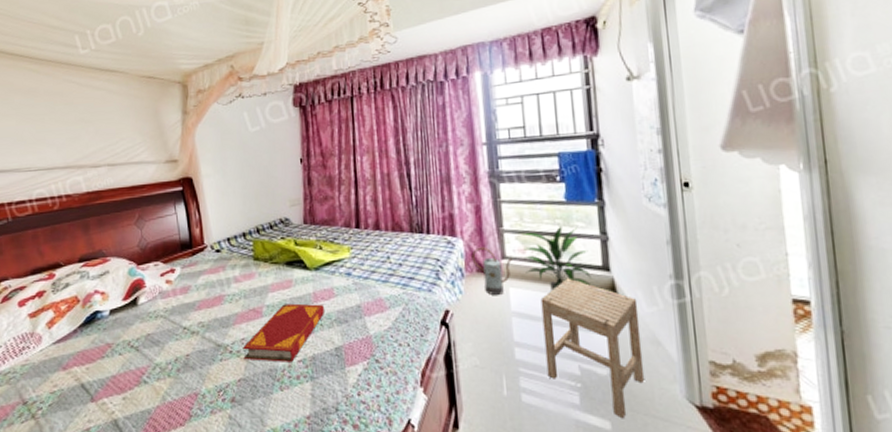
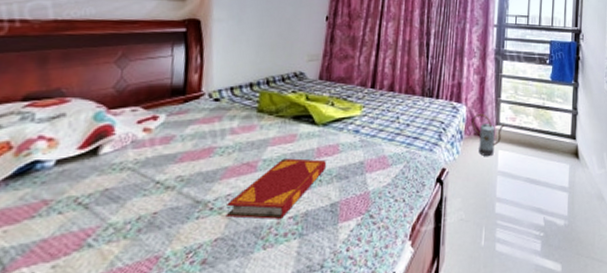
indoor plant: present [522,225,592,291] -> none [513,100,563,154]
stool: present [540,278,645,419] -> none [519,143,592,262]

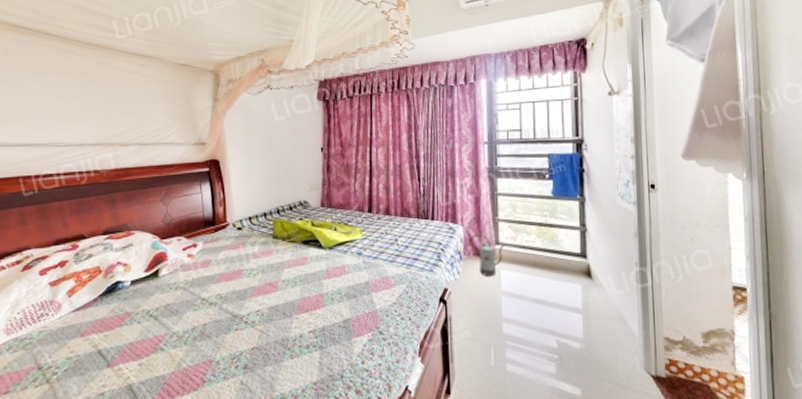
hardback book: present [225,158,326,219] -> none [258,279,335,333]

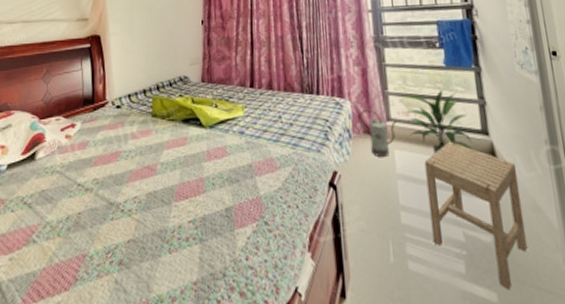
indoor plant: none [514,217,571,274] -> present [405,89,472,154]
stool: none [527,263,611,387] -> present [424,141,528,290]

